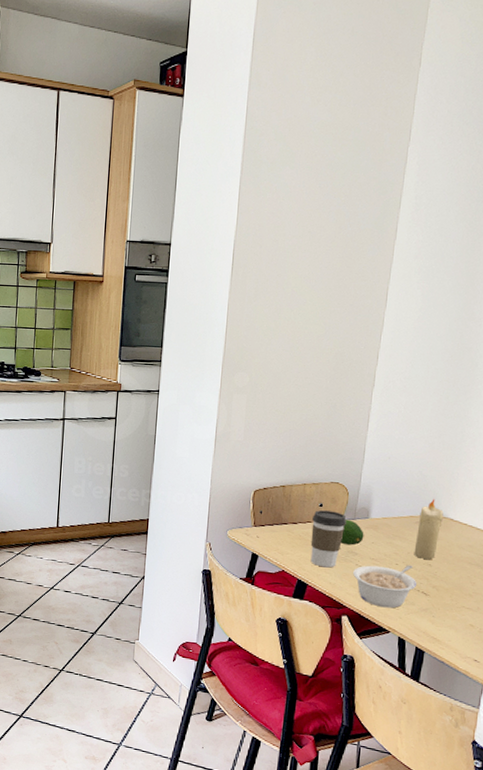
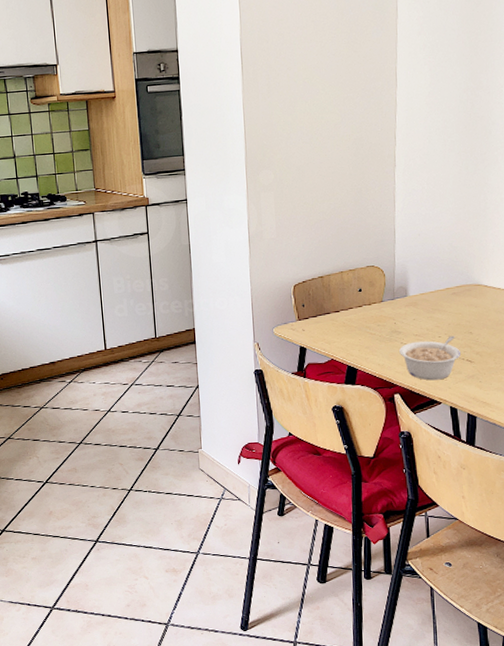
coffee cup: present [310,510,346,568] -> none [354,294,386,350]
fruit: present [341,519,364,546] -> none [383,300,405,326]
candle: present [414,499,444,560] -> none [454,268,478,328]

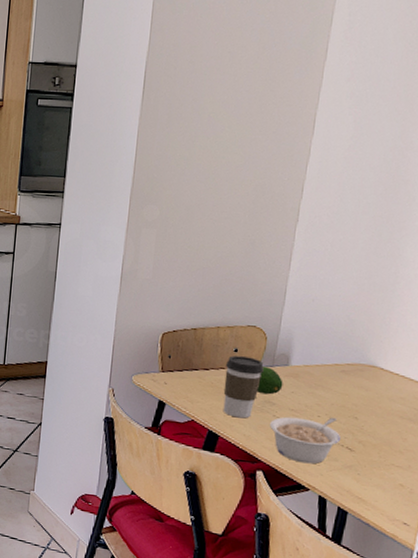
coffee cup: none [354,294,386,350] -> present [223,355,264,419]
fruit: none [383,300,405,326] -> present [257,366,283,395]

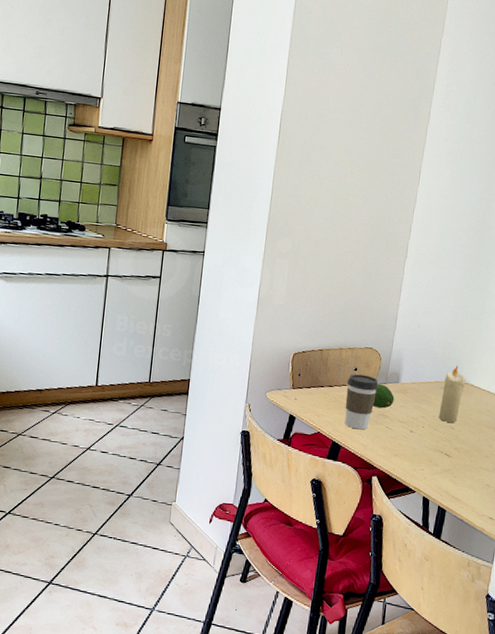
legume: present [270,416,342,464] -> none [383,427,441,469]
candle: none [338,346,373,413] -> present [438,366,466,424]

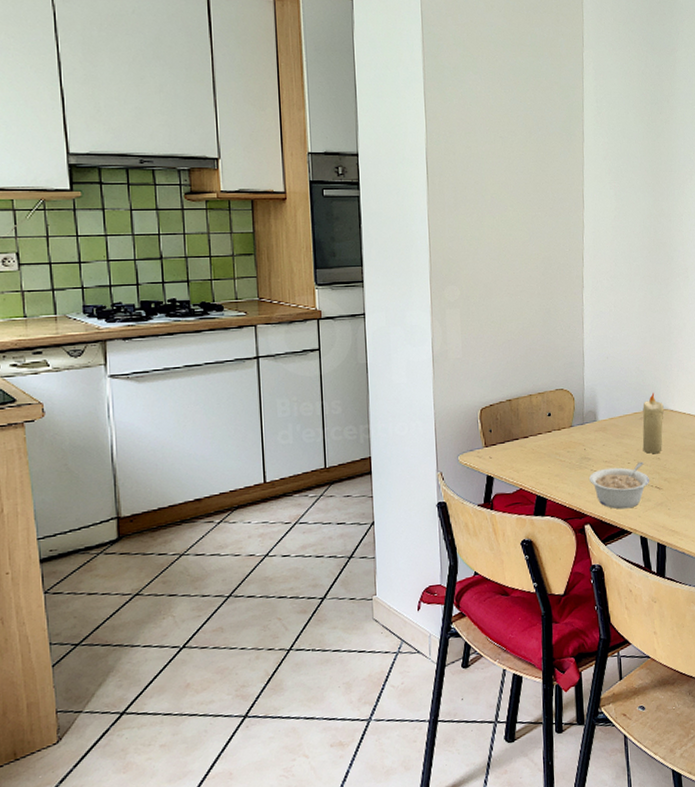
coffee cup: present [344,374,379,430] -> none [543,419,576,479]
fruit: present [373,383,395,409] -> none [573,425,595,452]
legume: none [383,427,441,469] -> present [589,461,650,510]

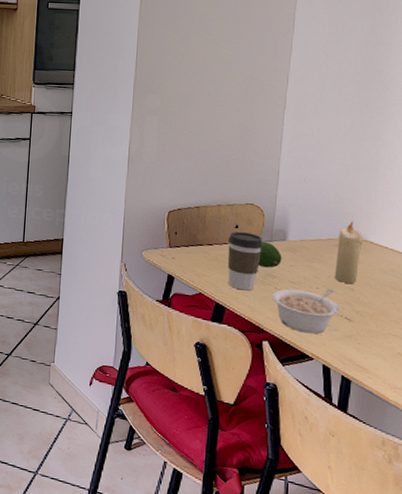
coffee cup: none [543,419,576,479] -> present [227,231,263,291]
fruit: none [573,425,595,452] -> present [258,241,282,268]

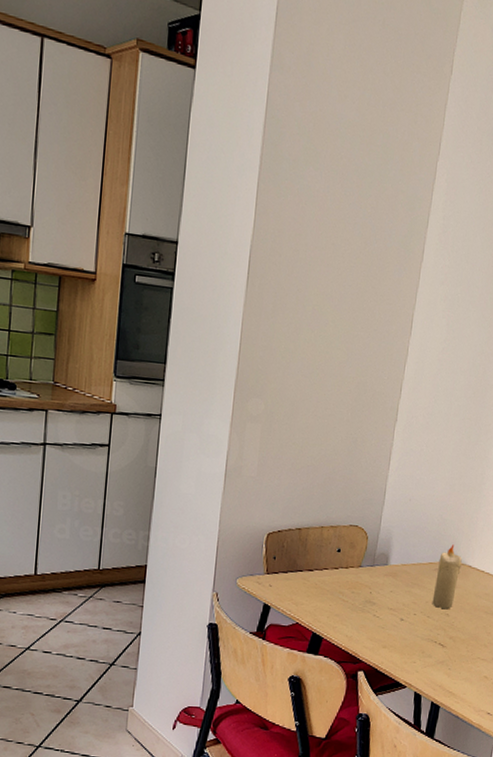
coffee cup: present [227,231,263,291] -> none [326,556,365,619]
fruit: present [258,241,282,268] -> none [358,566,383,595]
legume: present [272,288,340,334] -> none [370,615,435,662]

